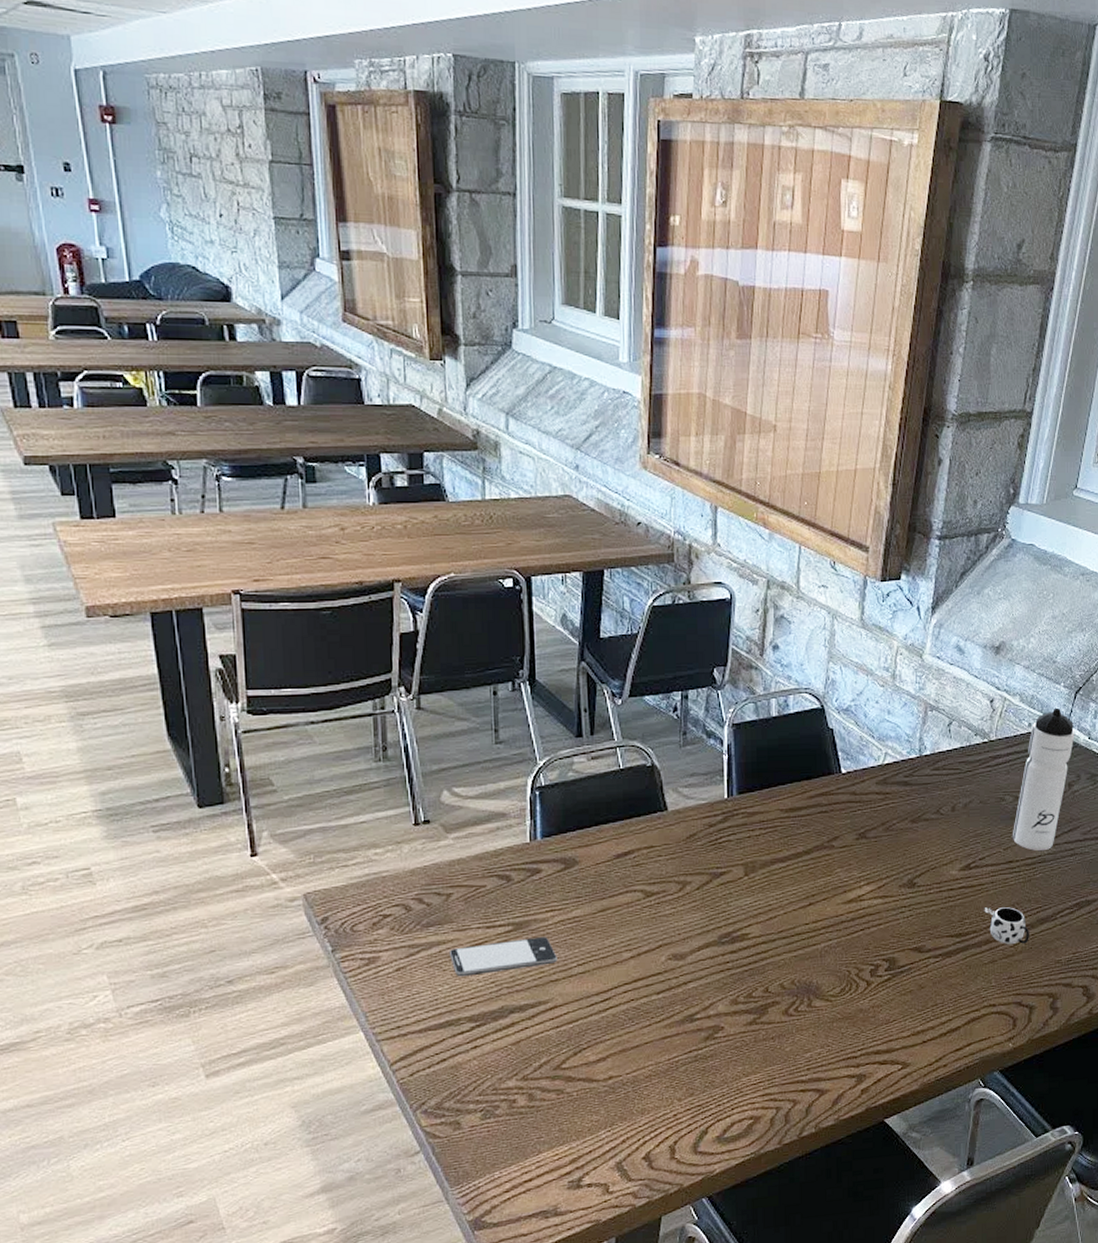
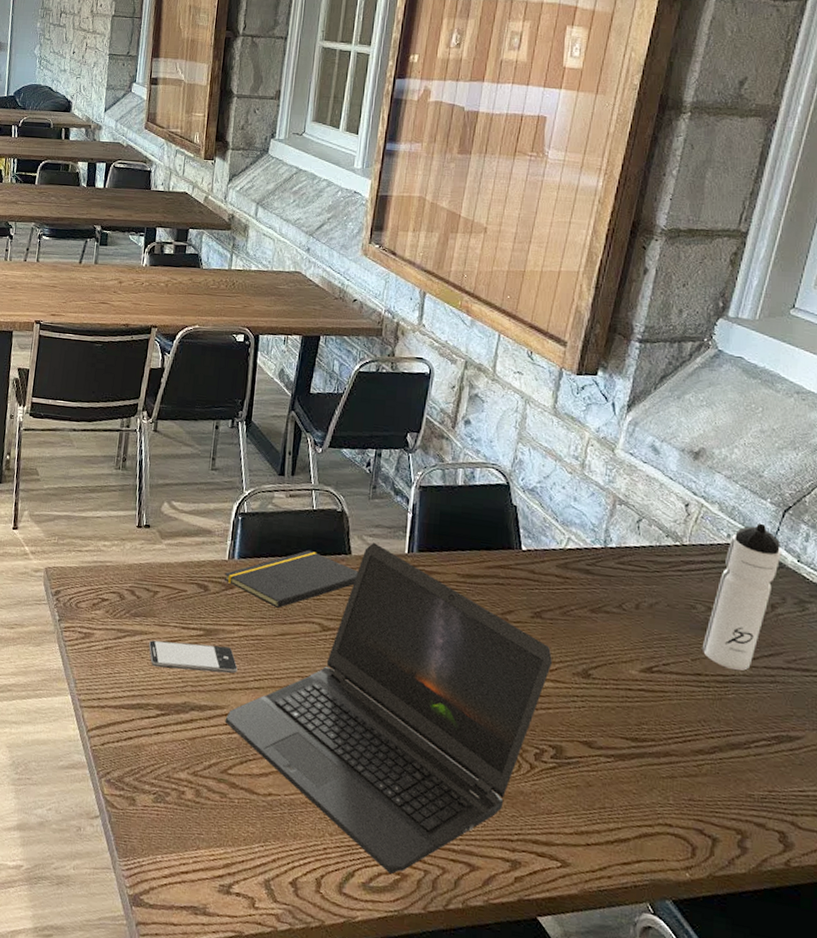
notepad: none [527,814,678,885] -> present [224,550,359,609]
laptop computer: none [550,792,880,1121] -> present [225,542,553,875]
mug: present [984,907,1029,944] -> none [665,717,717,767]

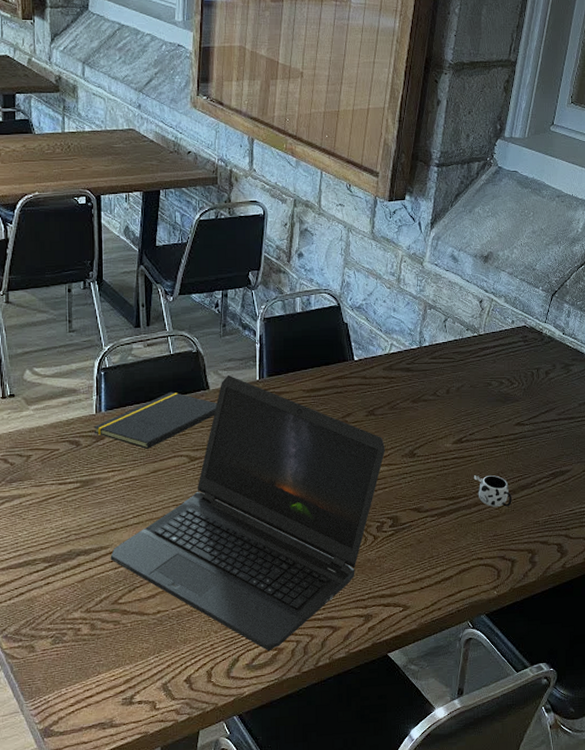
smartphone: present [148,640,238,674] -> none [28,493,116,525]
mug: none [665,717,717,767] -> present [473,475,512,507]
water bottle: present [703,523,782,671] -> none [498,308,551,428]

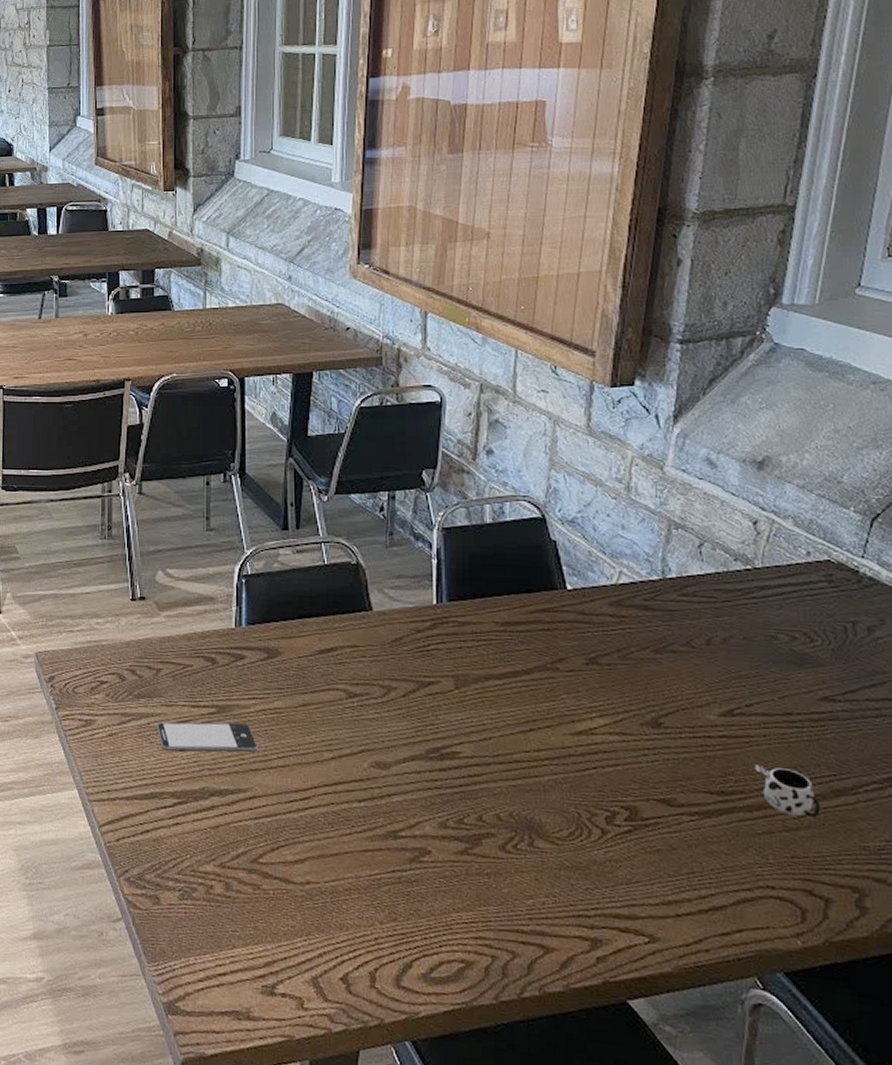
smartphone: none [28,493,116,525] -> present [156,722,258,753]
notepad: present [93,391,218,450] -> none [232,609,383,677]
laptop computer: present [110,374,386,652] -> none [249,594,616,963]

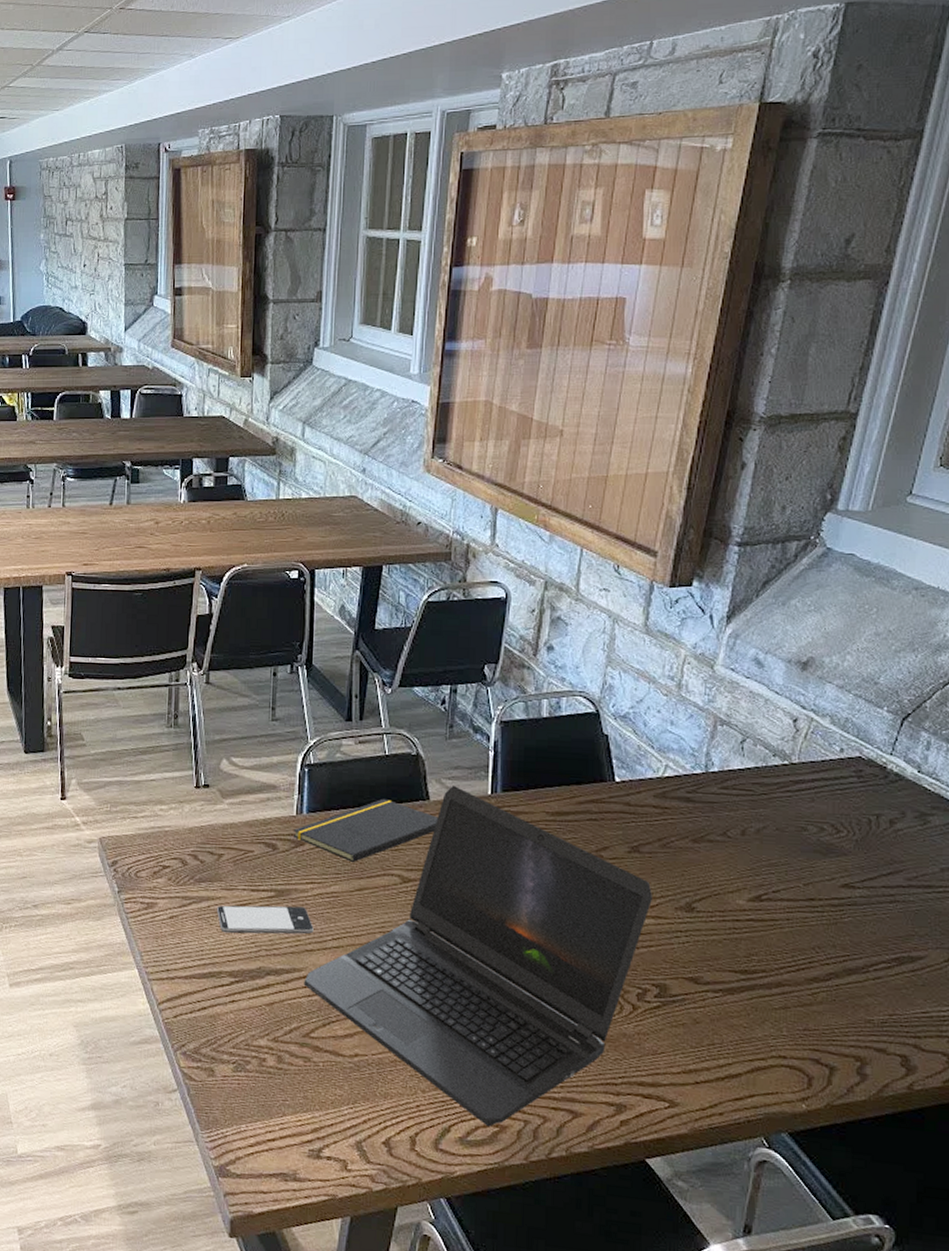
notepad: none [232,609,383,677] -> present [293,798,439,863]
laptop computer: none [249,594,616,963] -> present [303,785,654,1127]
mug: present [754,765,820,818] -> none [776,946,833,995]

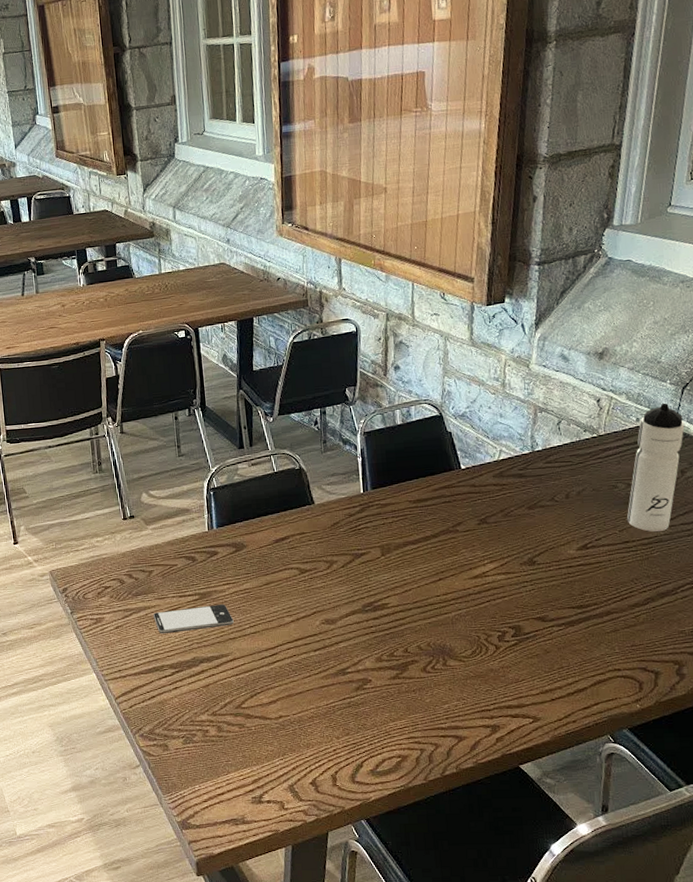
notepad: present [293,798,439,863] -> none [207,507,324,563]
laptop computer: present [303,785,654,1127] -> none [231,489,502,759]
water bottle: none [816,734,900,892] -> present [627,403,685,532]

